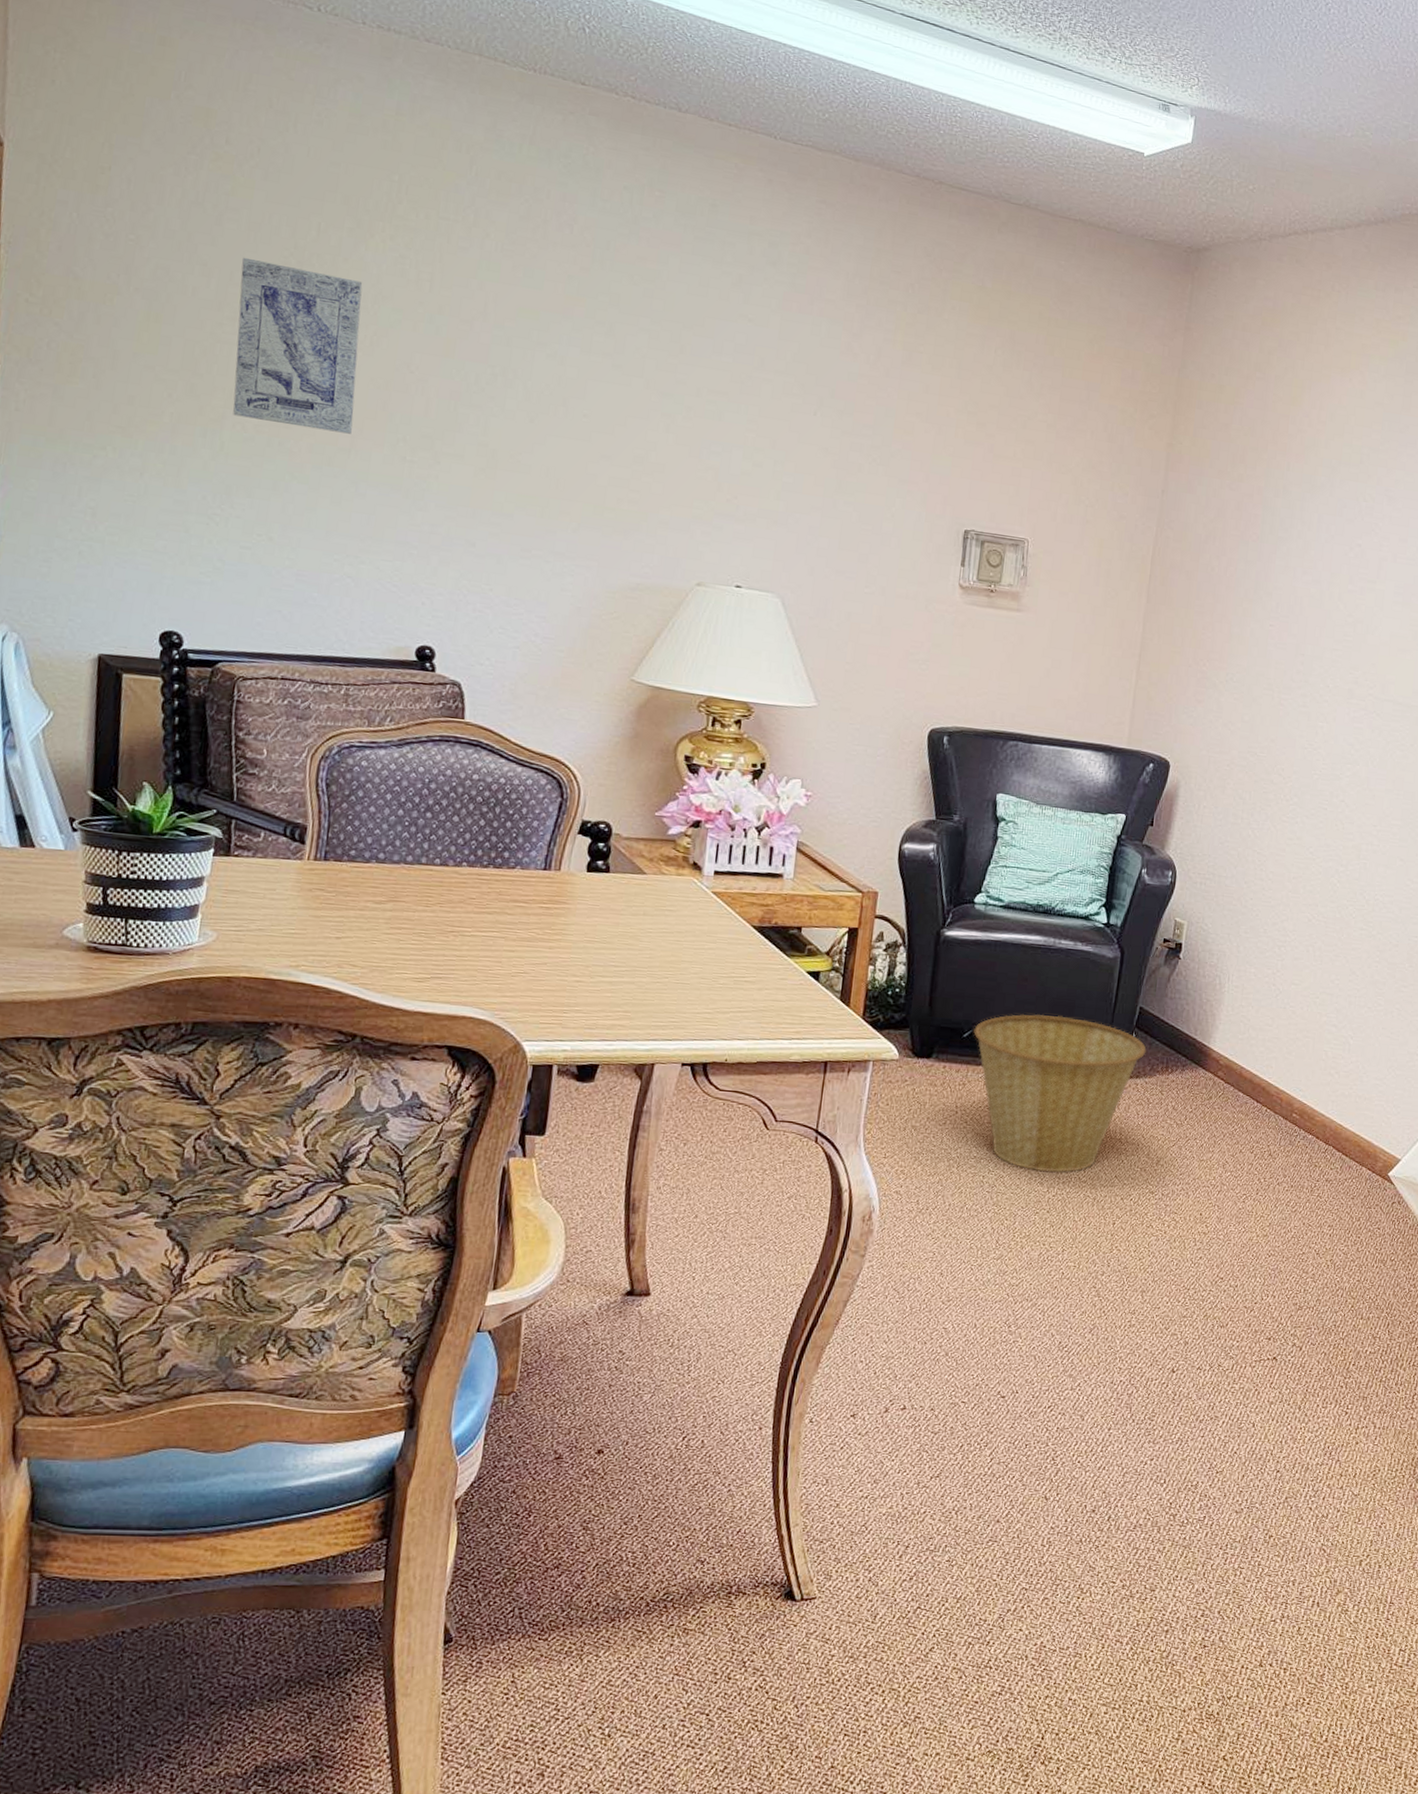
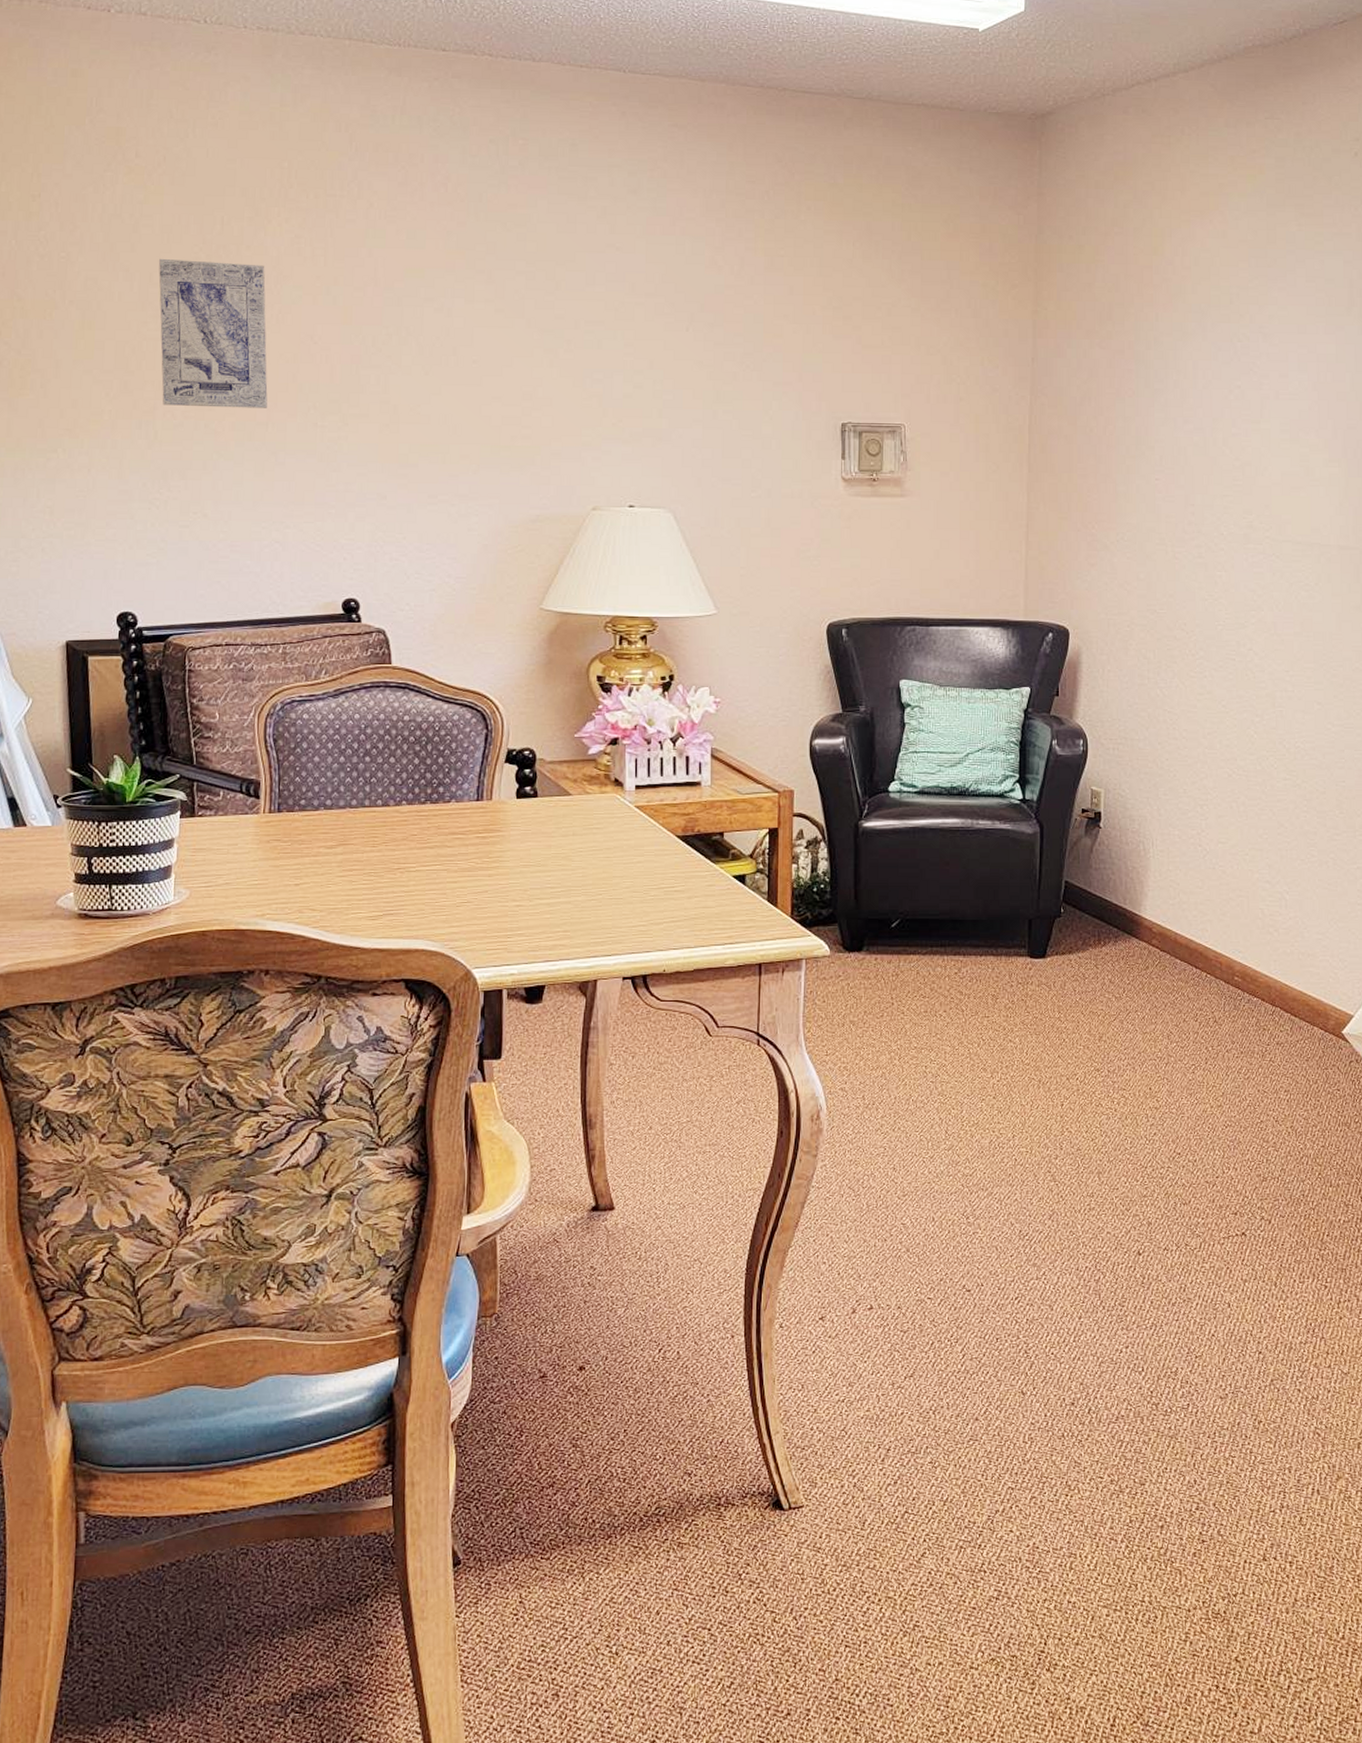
basket: present [973,1014,1147,1173] -> none [901,897,1076,1058]

